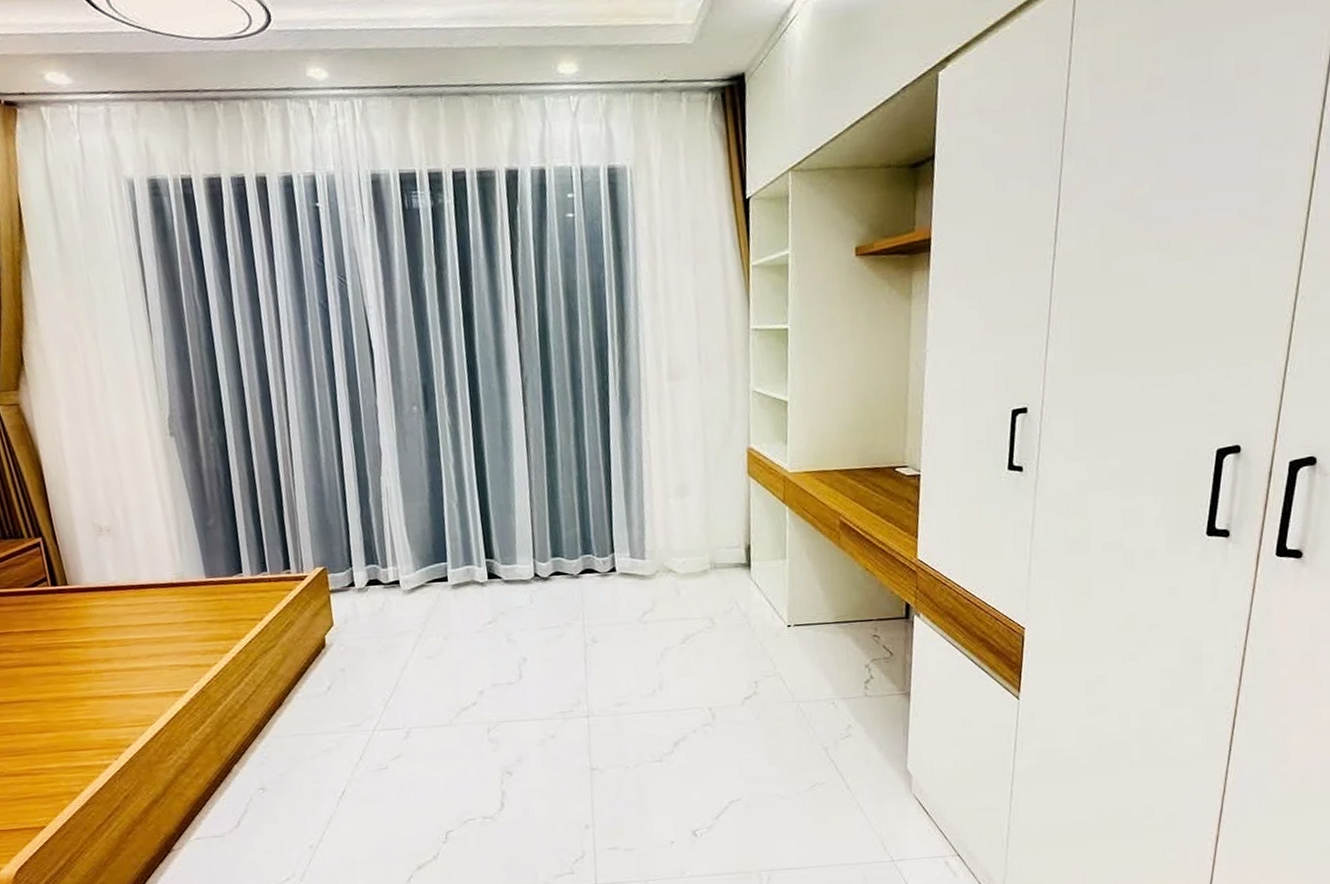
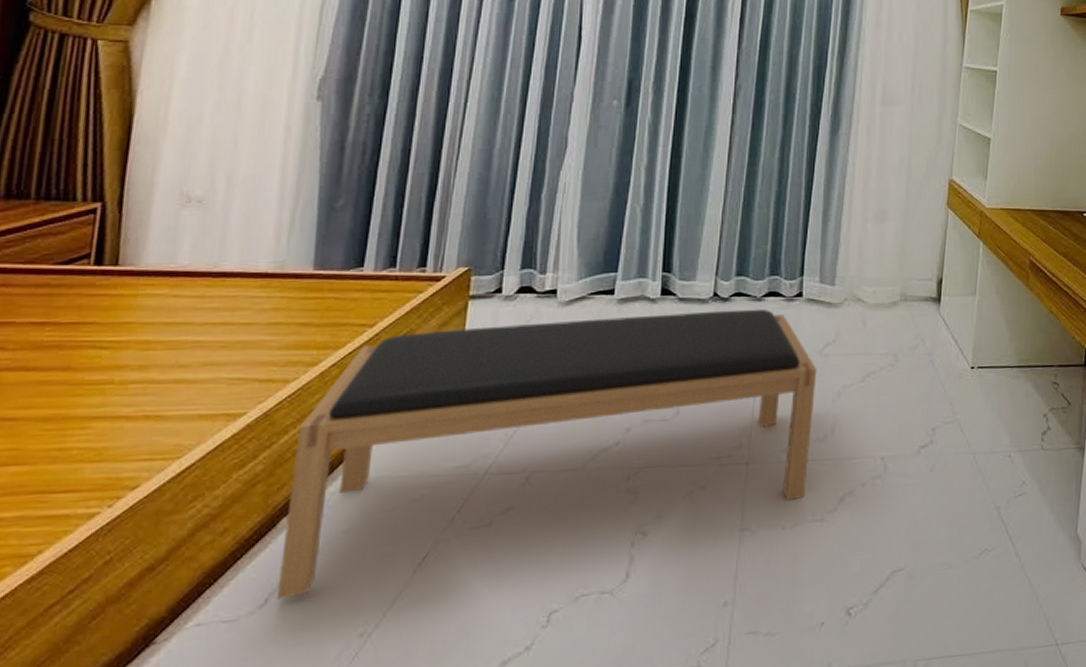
bench: none [227,584,643,822] -> present [276,308,817,600]

